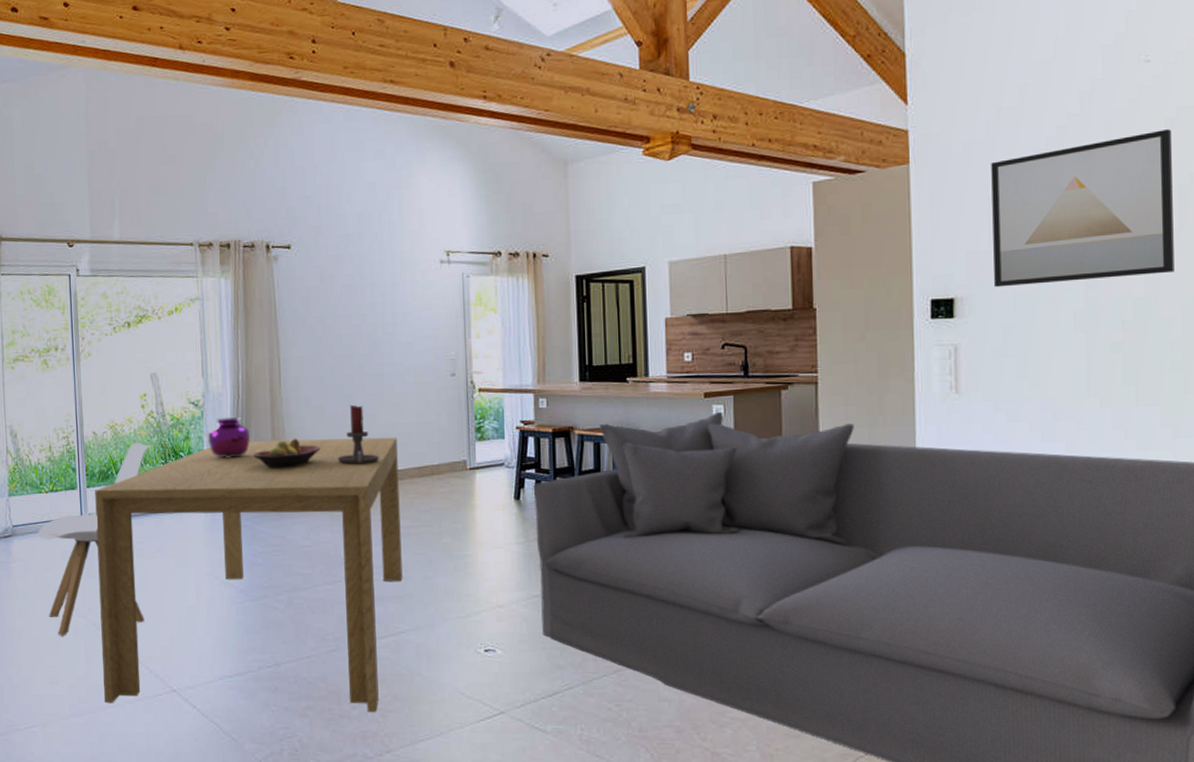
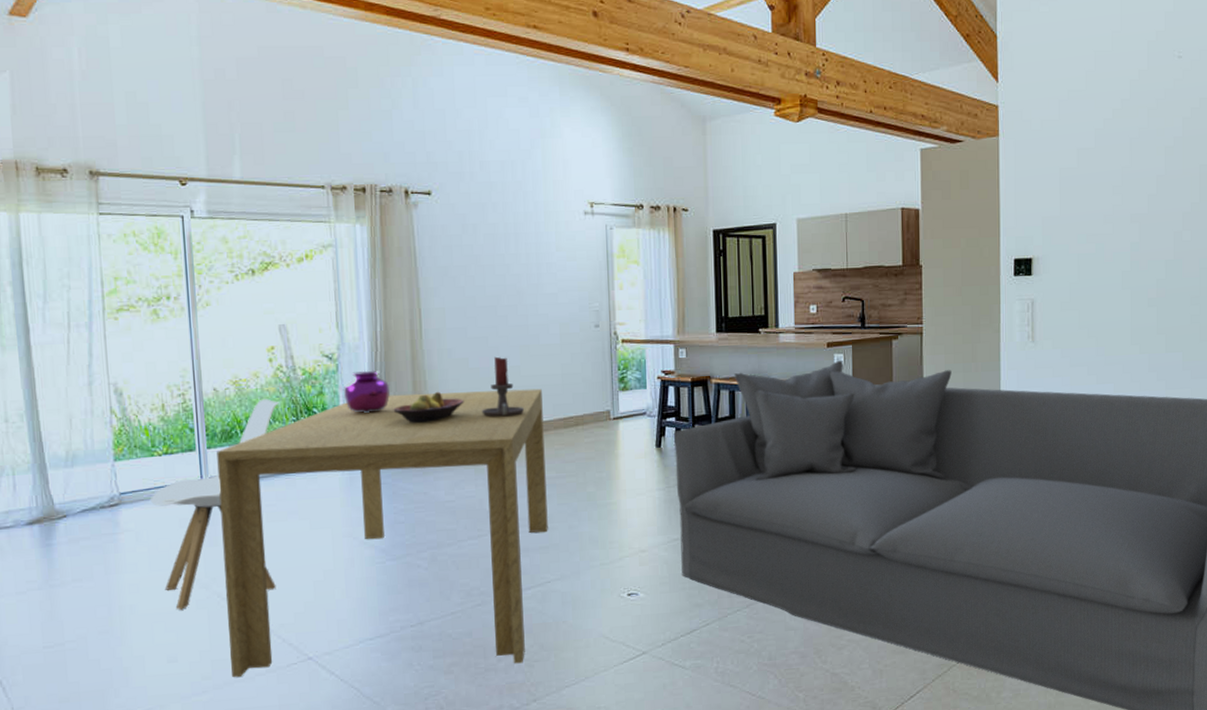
wall art: present [991,129,1174,288] -> none [1062,117,1195,249]

